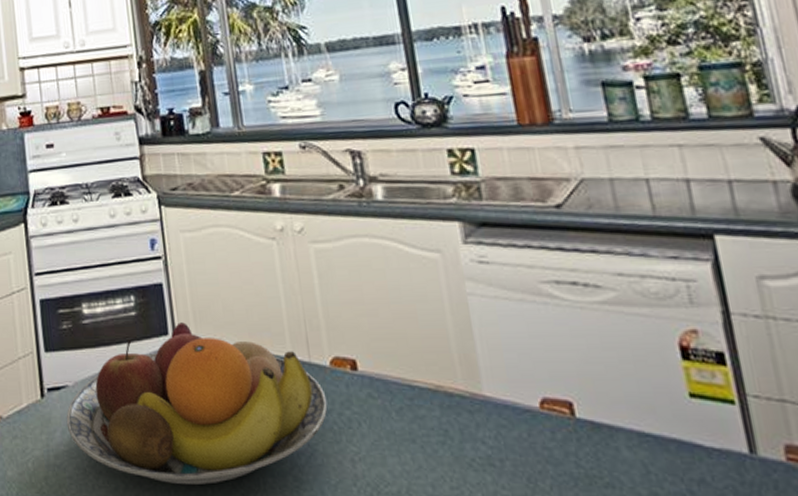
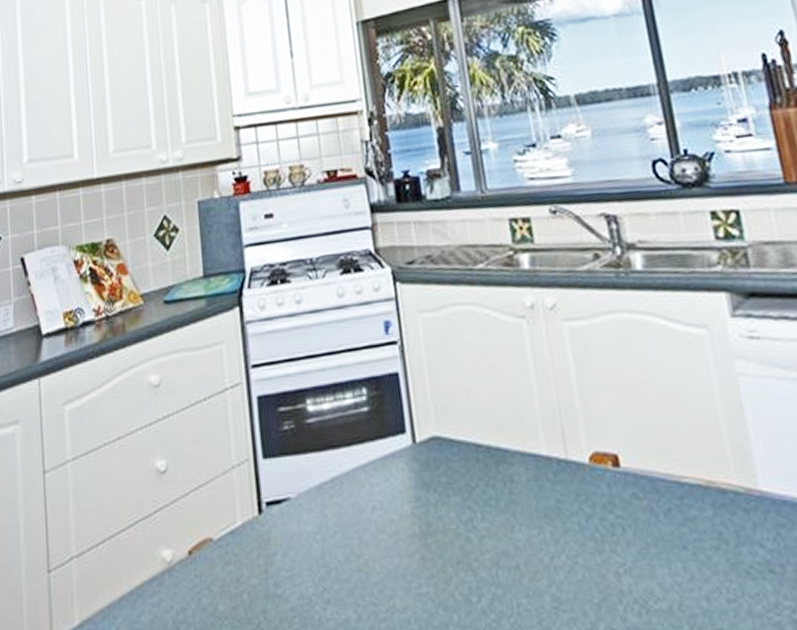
fruit bowl: present [66,322,328,485] -> none [288,417,588,611]

